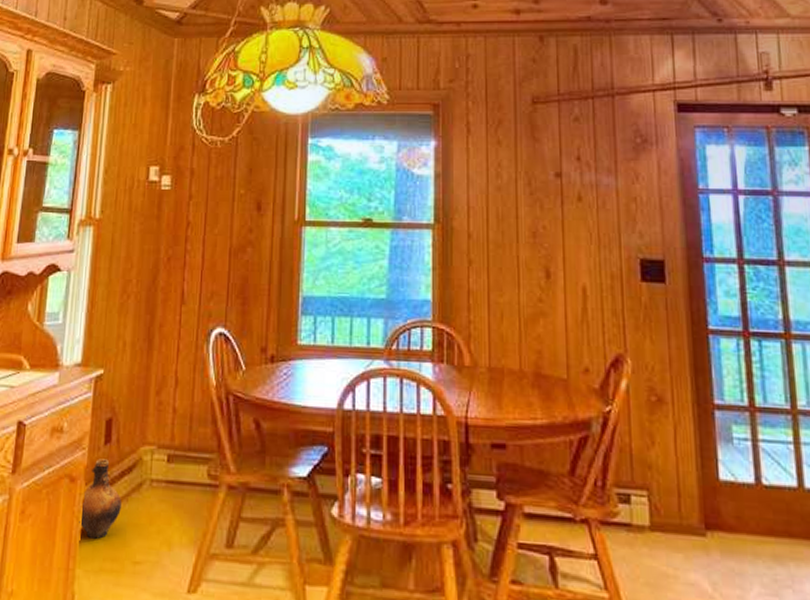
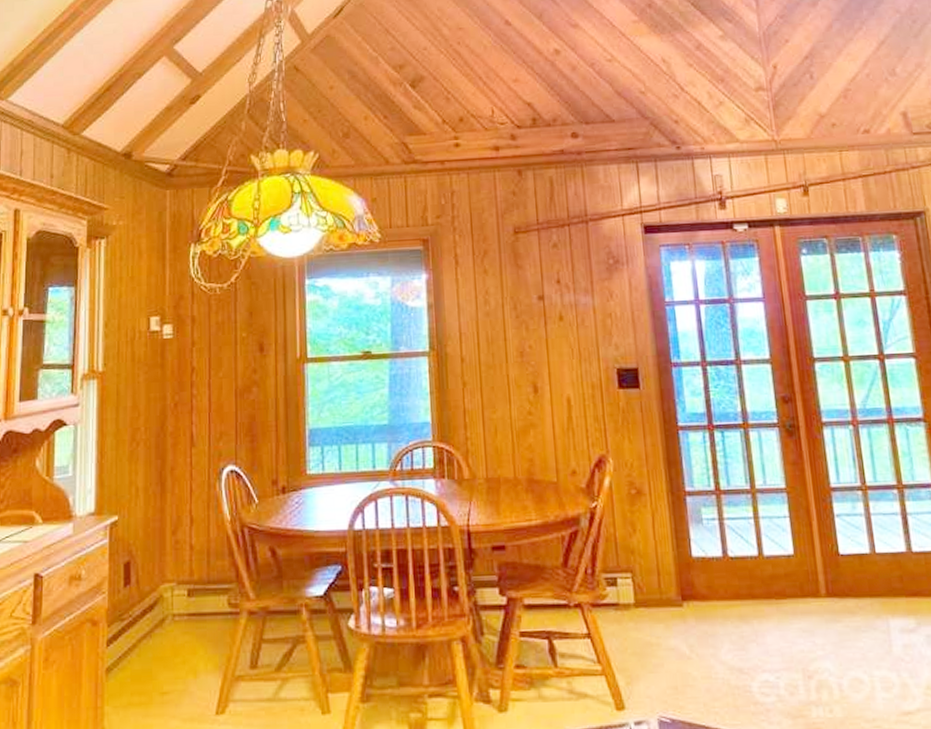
ceramic jug: present [79,459,121,539] -> none [104,600,145,676]

